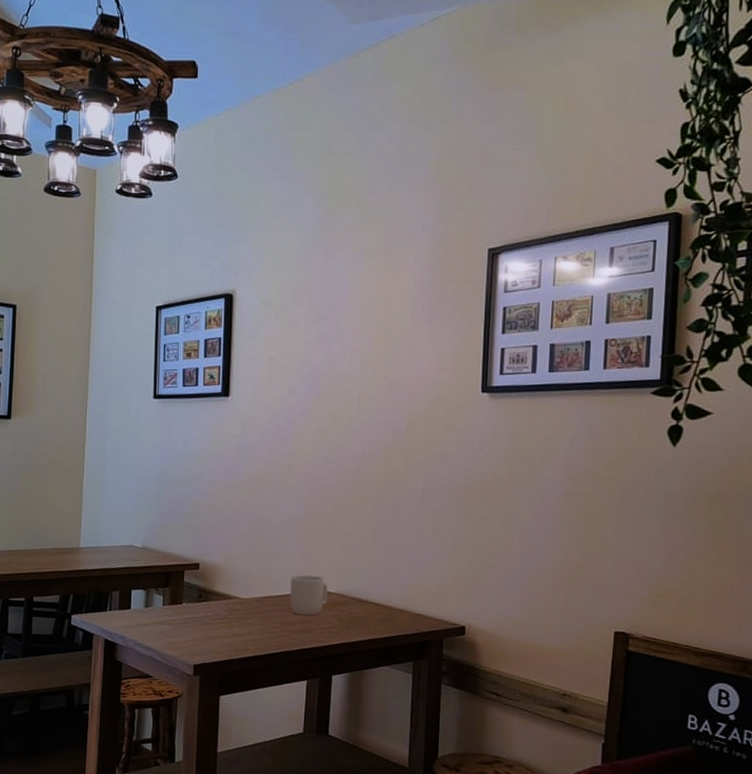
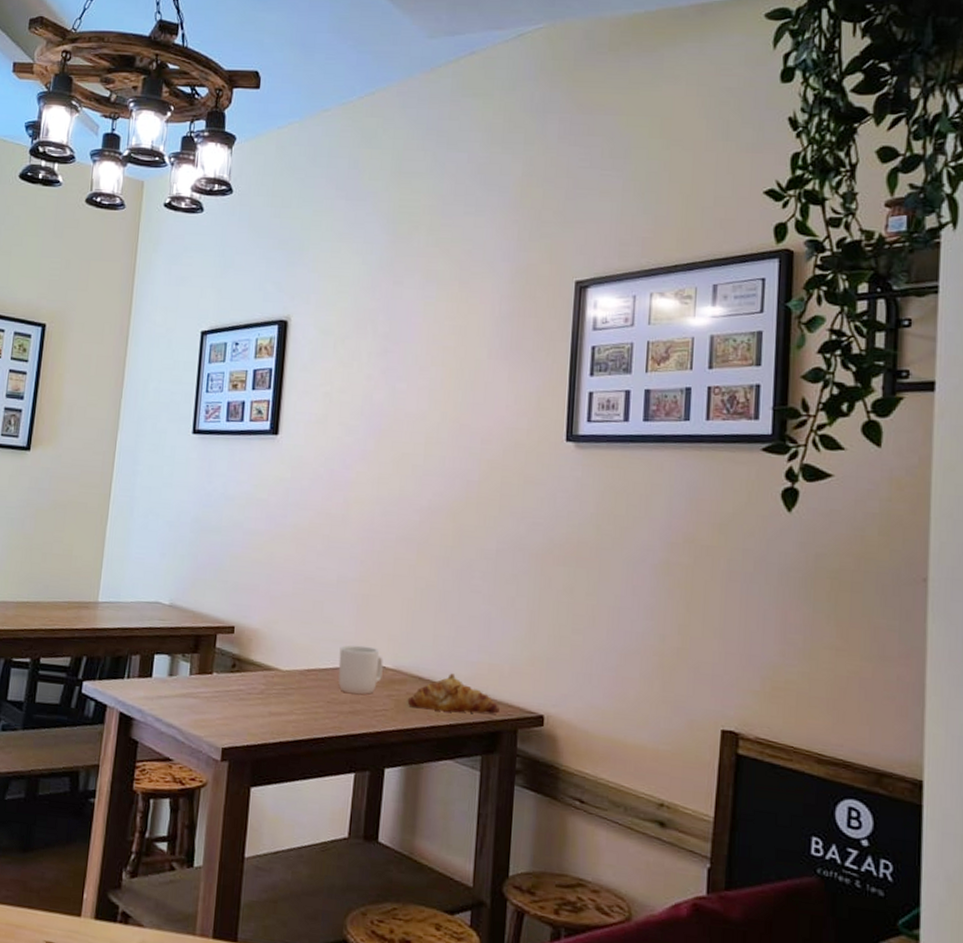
croissant: none [349,595,428,627] -> present [407,673,500,714]

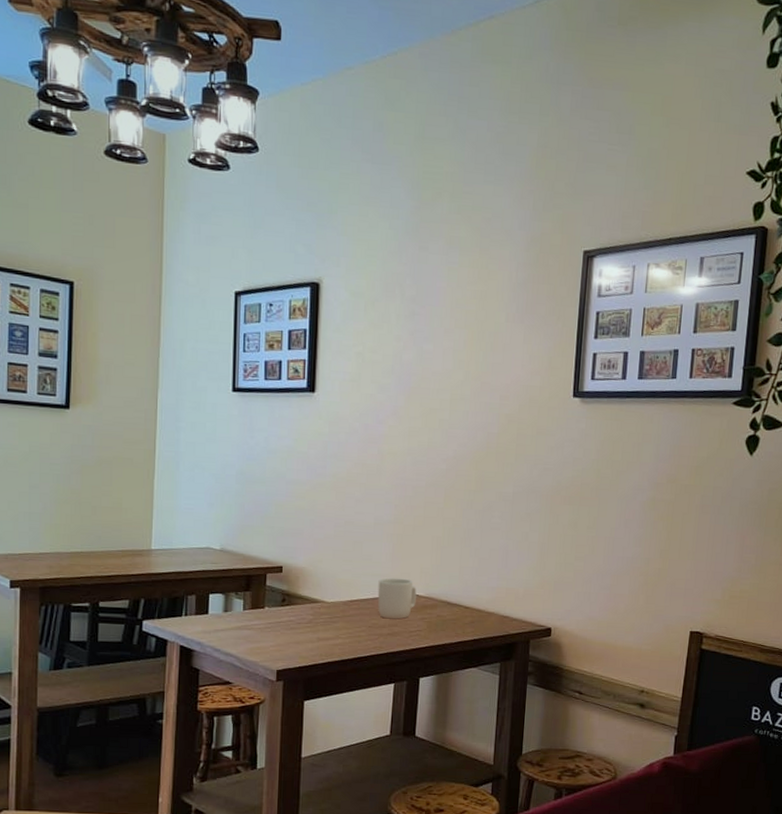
croissant: present [407,673,500,714] -> none [438,598,515,630]

